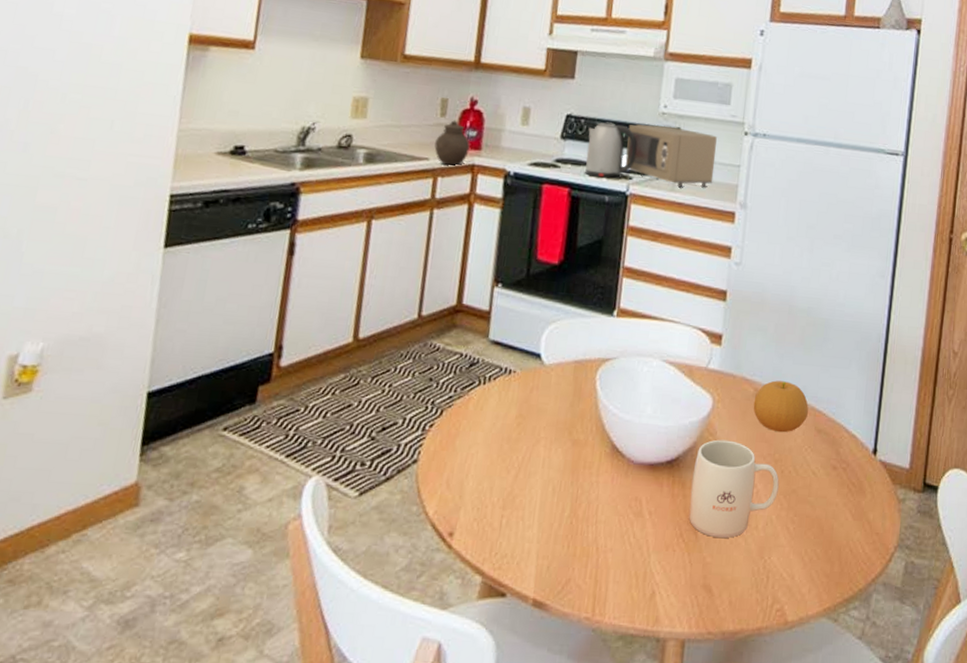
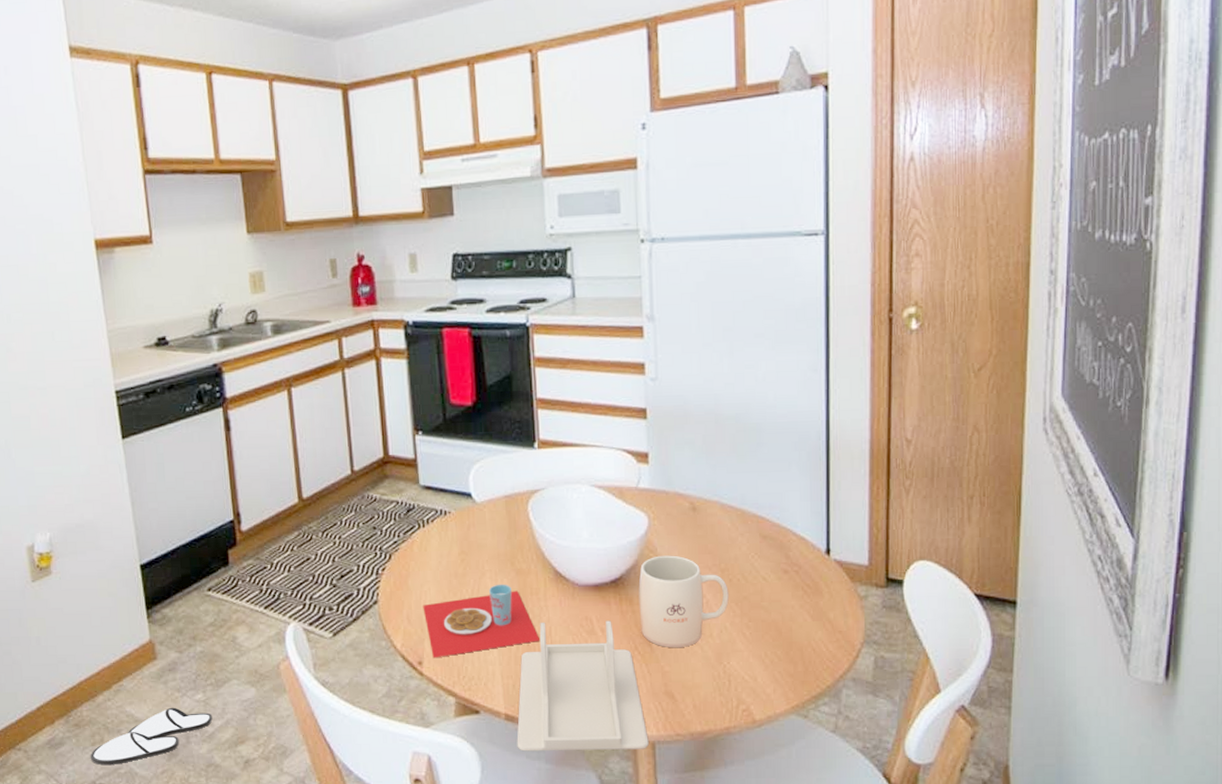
slippers: none [16,566,192,635] -> present [90,707,213,765]
jar: present [434,120,471,166] -> none [332,279,366,324]
place setting: none [466,453,586,530] -> present [423,584,541,659]
napkin holder: none [539,499,680,647] -> present [516,620,649,751]
kettle: present [585,122,638,179] -> none [477,254,530,313]
microwave: present [625,124,717,188] -> none [517,247,614,310]
fruit: present [753,380,808,433] -> none [691,491,750,543]

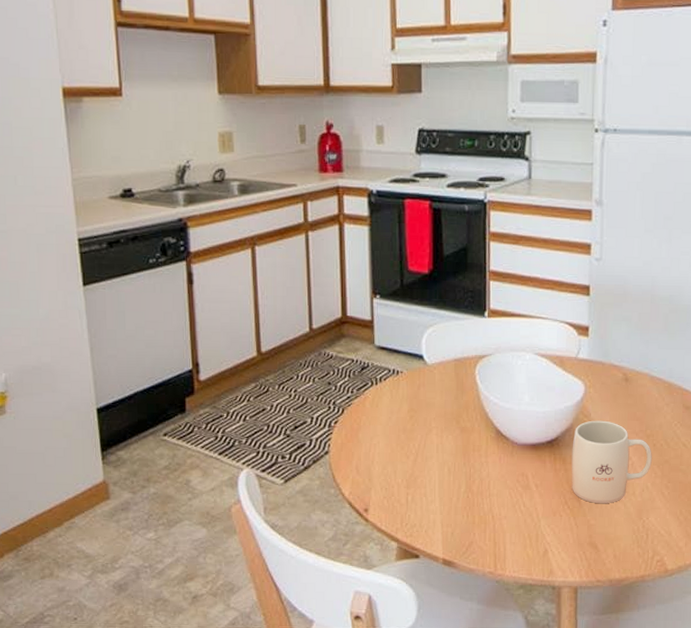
slippers: present [90,707,213,765] -> none [39,545,163,597]
place setting: present [423,584,541,659] -> none [371,440,480,506]
napkin holder: present [516,620,649,751] -> none [452,476,572,594]

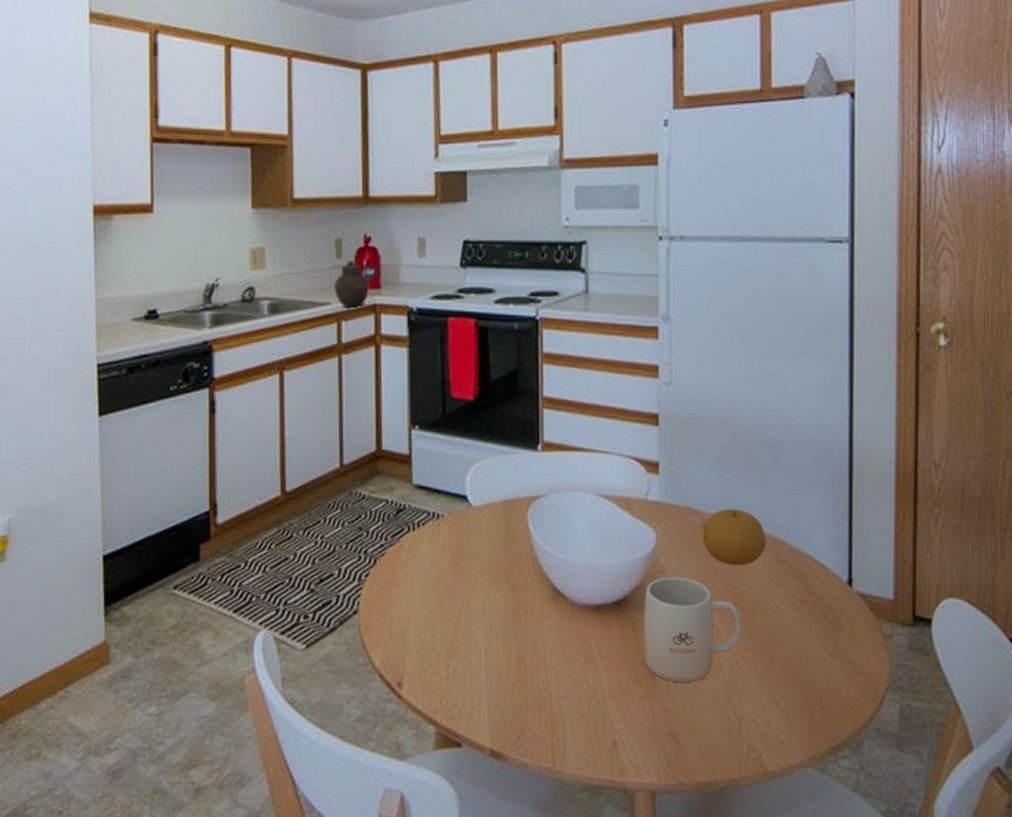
jar: none [300,146,332,189] -> present [334,260,369,307]
fruit: none [623,365,676,411] -> present [702,509,766,566]

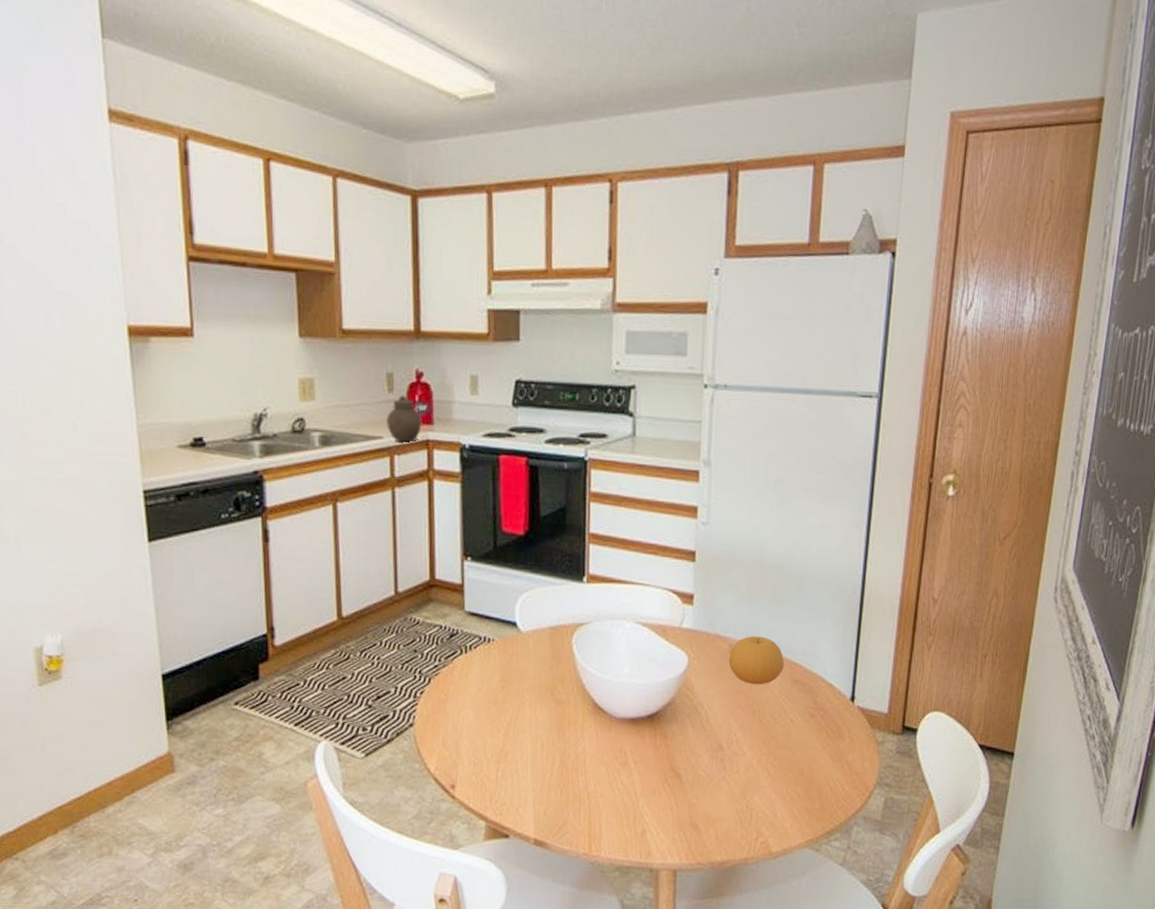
mug: present [643,576,741,683] -> none [672,694,758,783]

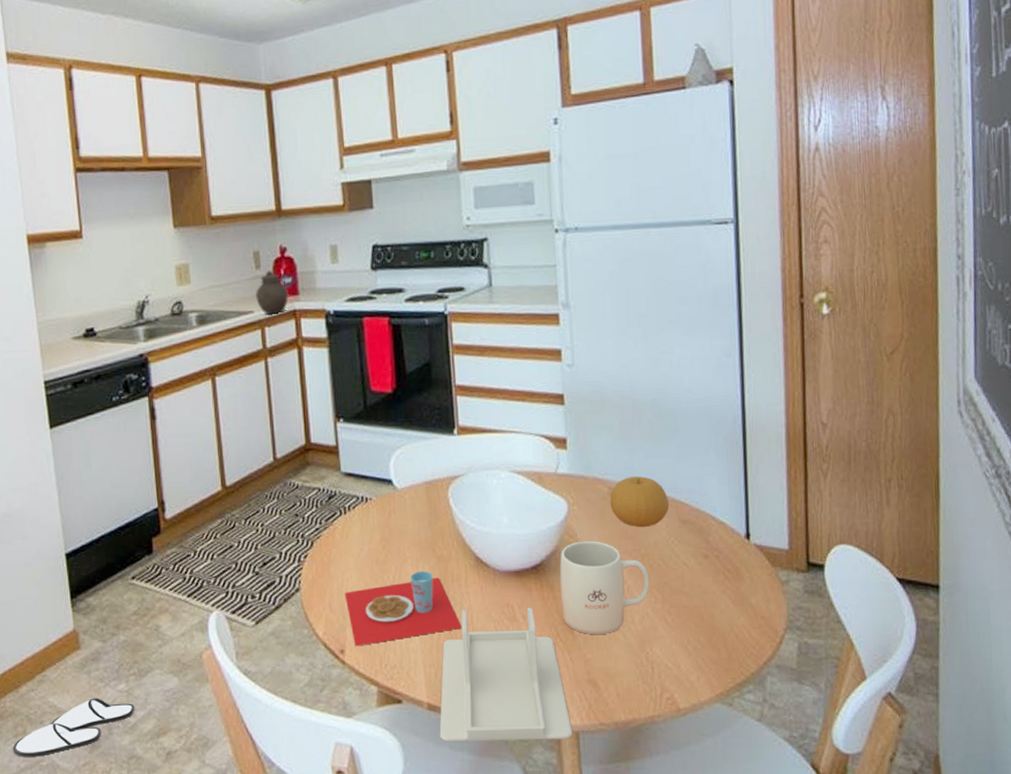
slippers: none [96,821,233,877] -> present [12,698,135,757]
place setting: none [459,713,575,783] -> present [344,570,462,647]
napkin holder: none [543,752,671,877] -> present [439,607,573,742]
mug: none [672,694,758,783] -> present [559,540,650,635]

